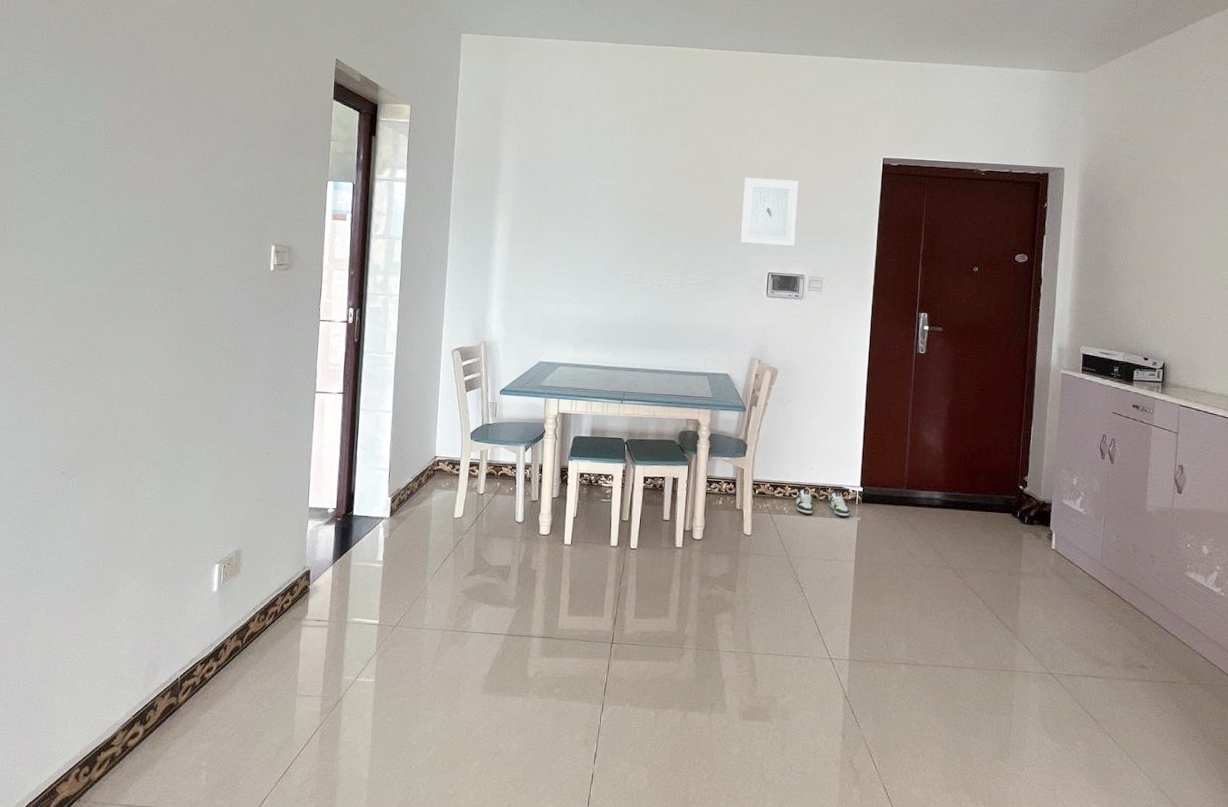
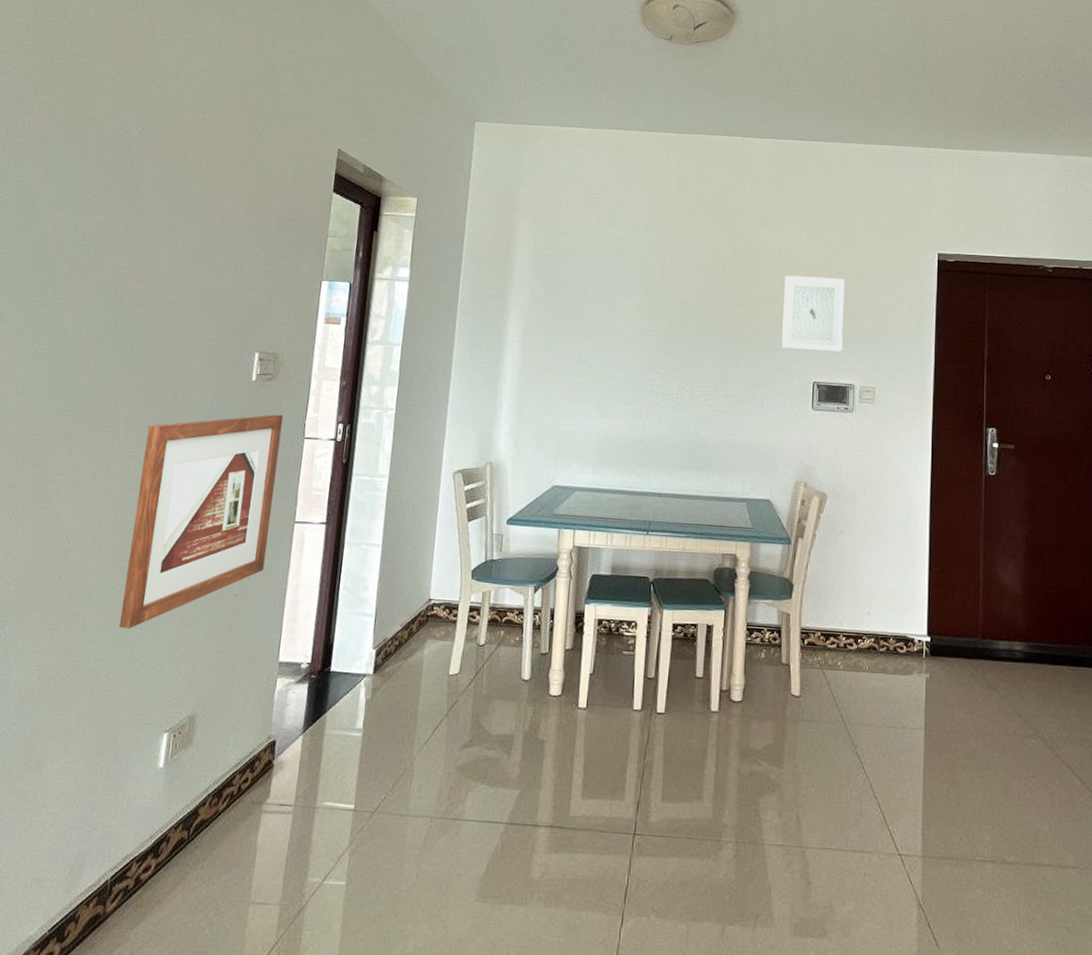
picture frame: none [169,299,300,480] -> present [118,414,284,629]
shoe: present [795,489,850,517] -> none [851,638,917,673]

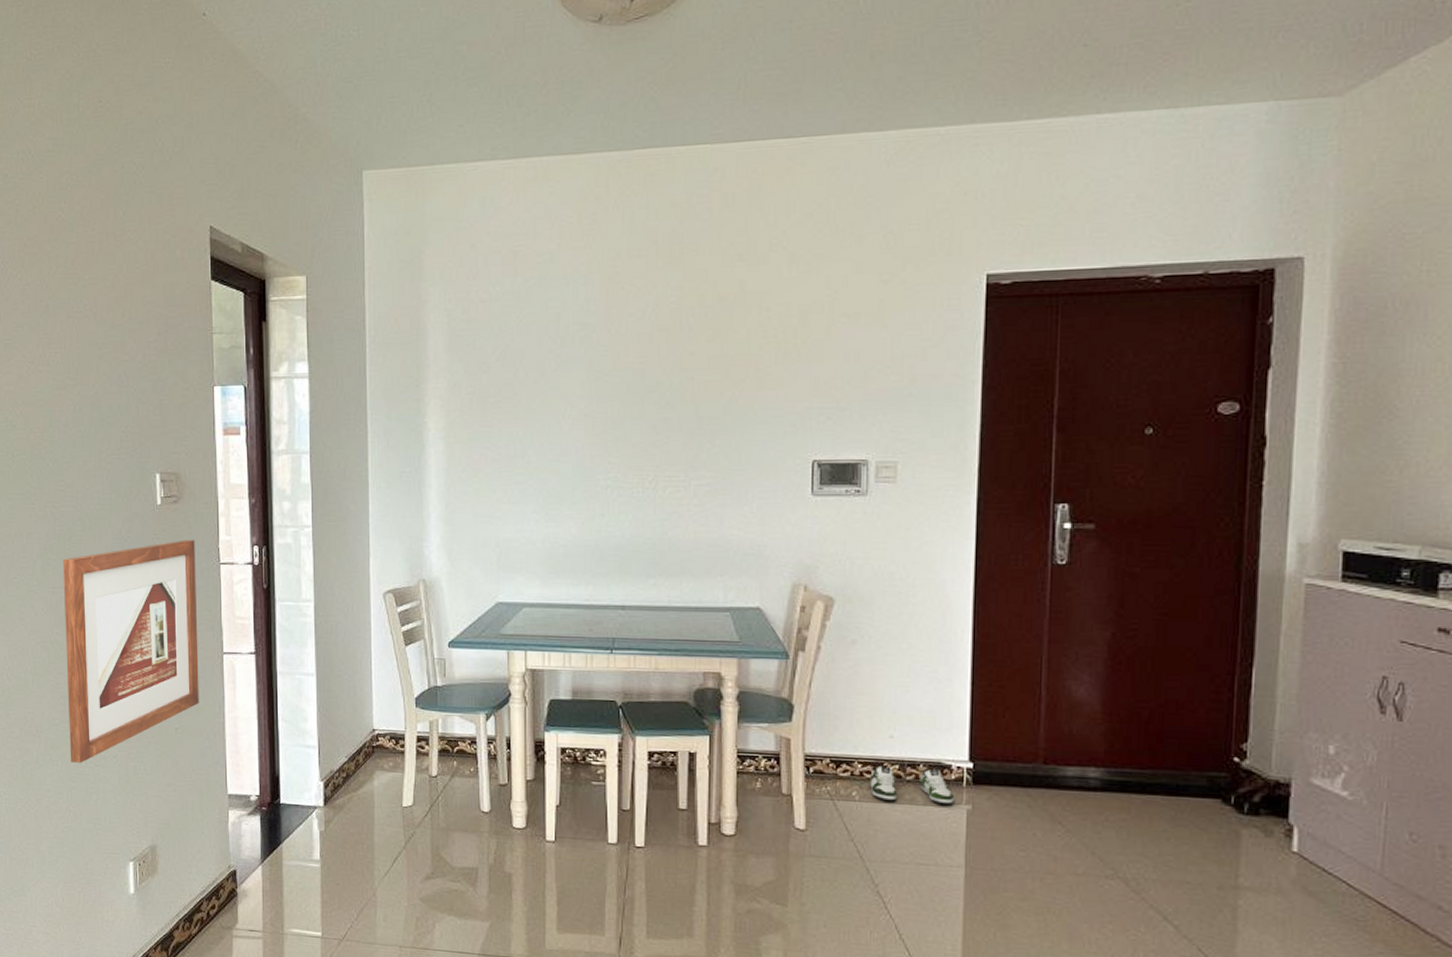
wall art: present [781,275,845,352] -> none [769,322,853,420]
shoe: none [851,638,917,673] -> present [870,765,955,805]

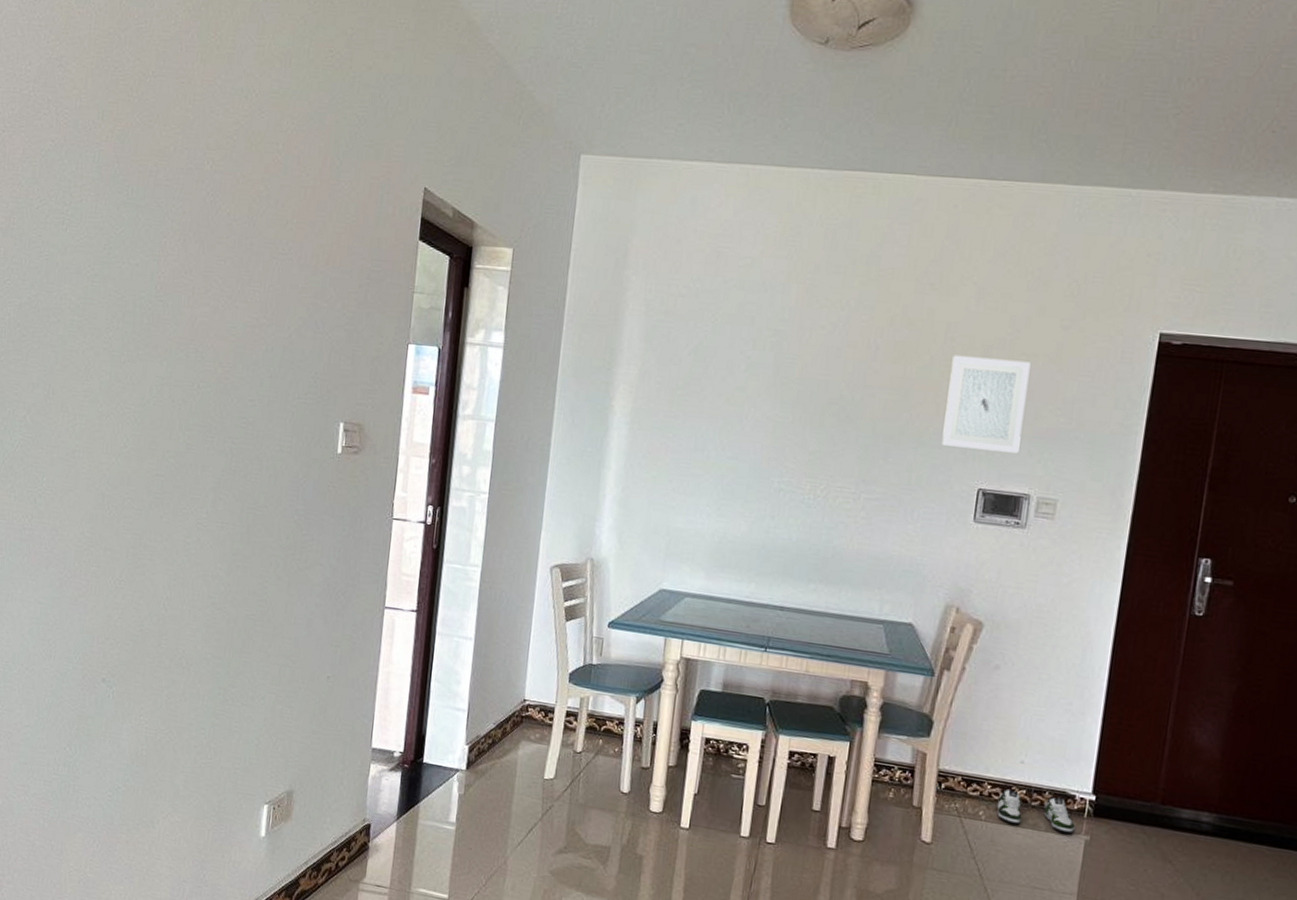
picture frame: present [62,540,199,763] -> none [217,491,371,701]
wall art: none [769,322,853,420] -> present [941,355,1031,453]

